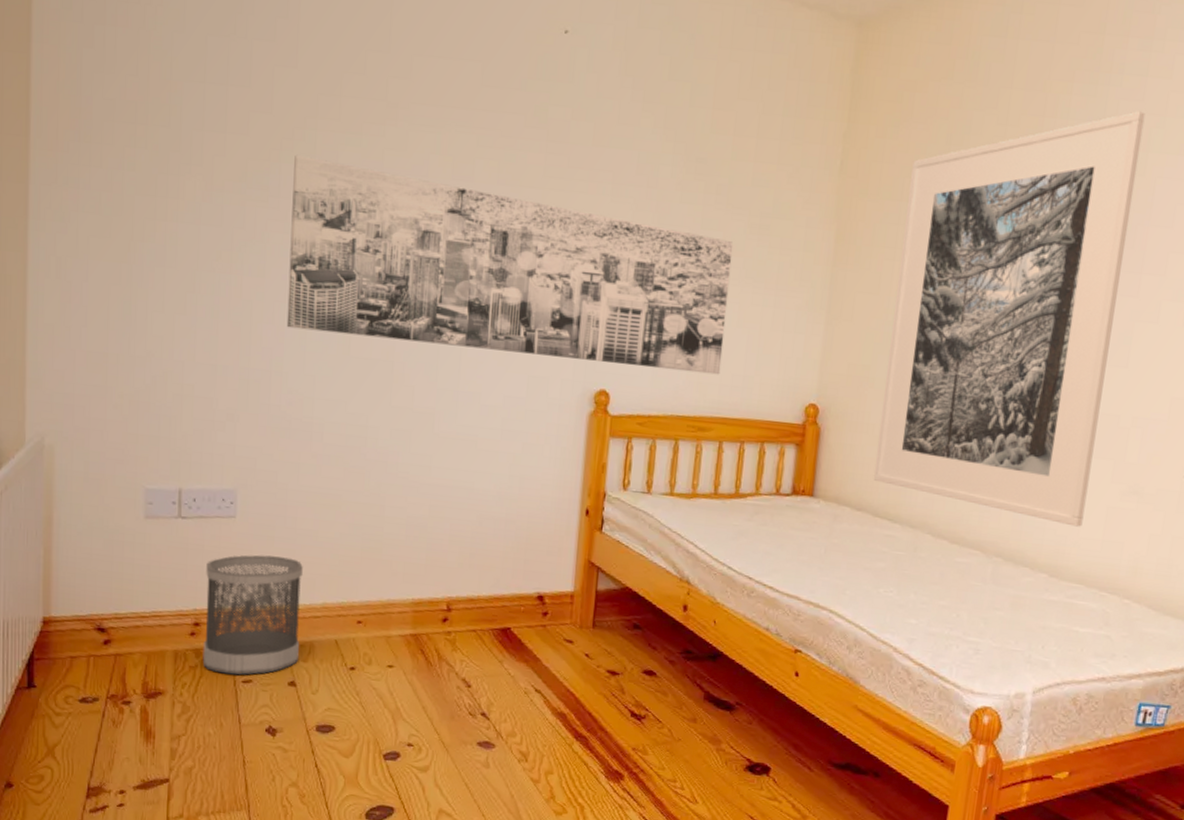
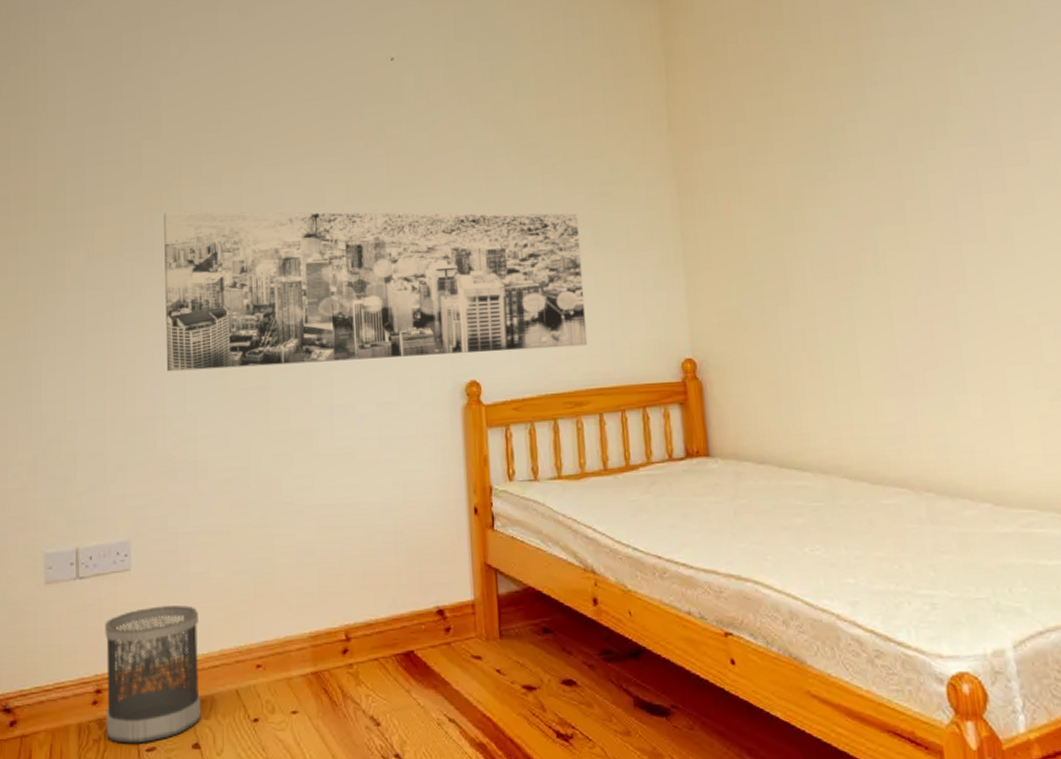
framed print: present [873,111,1146,527] -> none [739,15,1016,444]

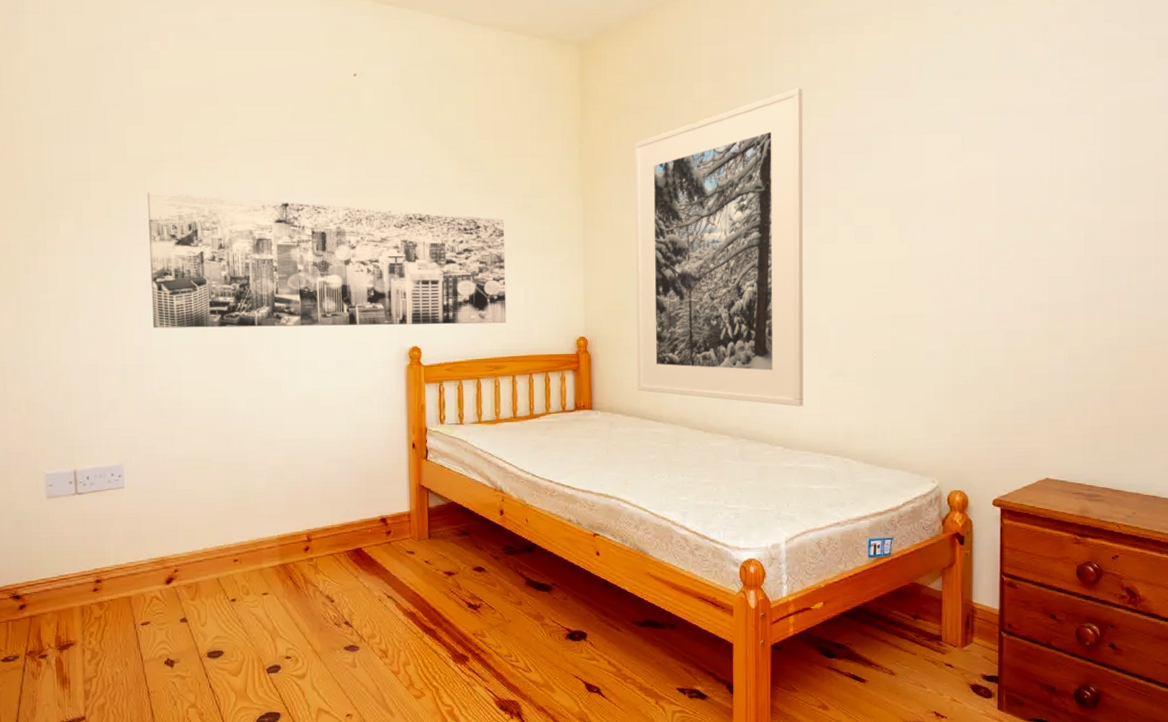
wastebasket: present [105,605,200,744] -> none [102,515,187,620]
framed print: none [739,15,1016,444] -> present [635,88,804,407]

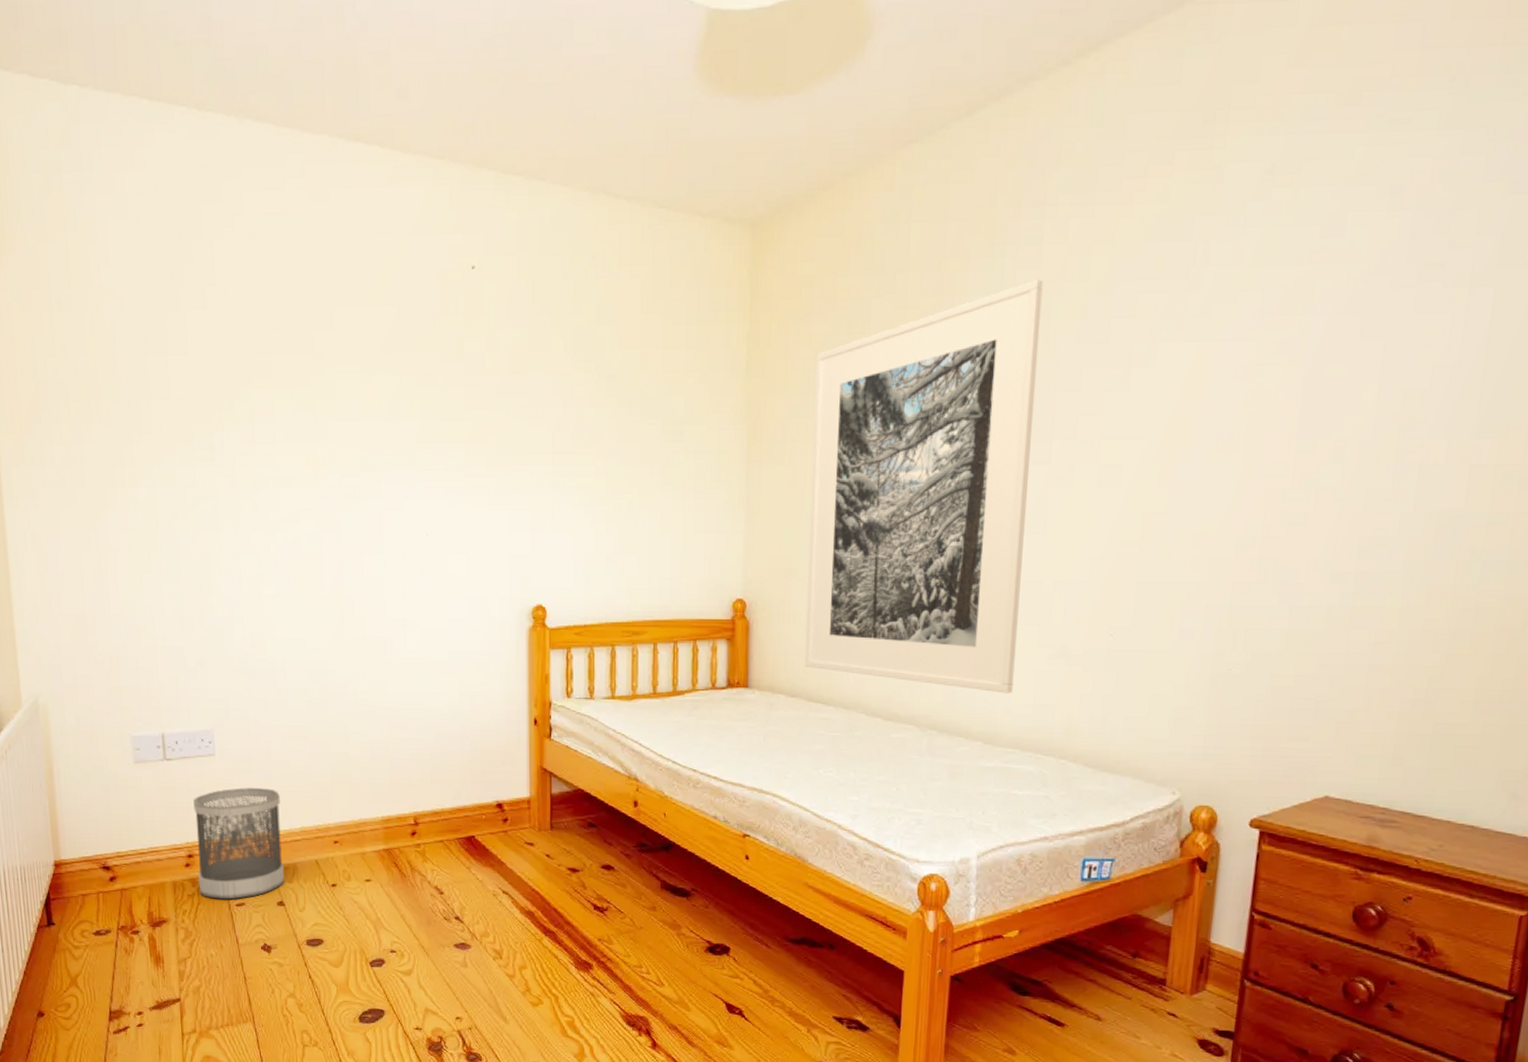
wastebasket: none [102,515,187,620] -> present [193,788,284,900]
wall art: present [148,191,507,329] -> none [234,412,650,580]

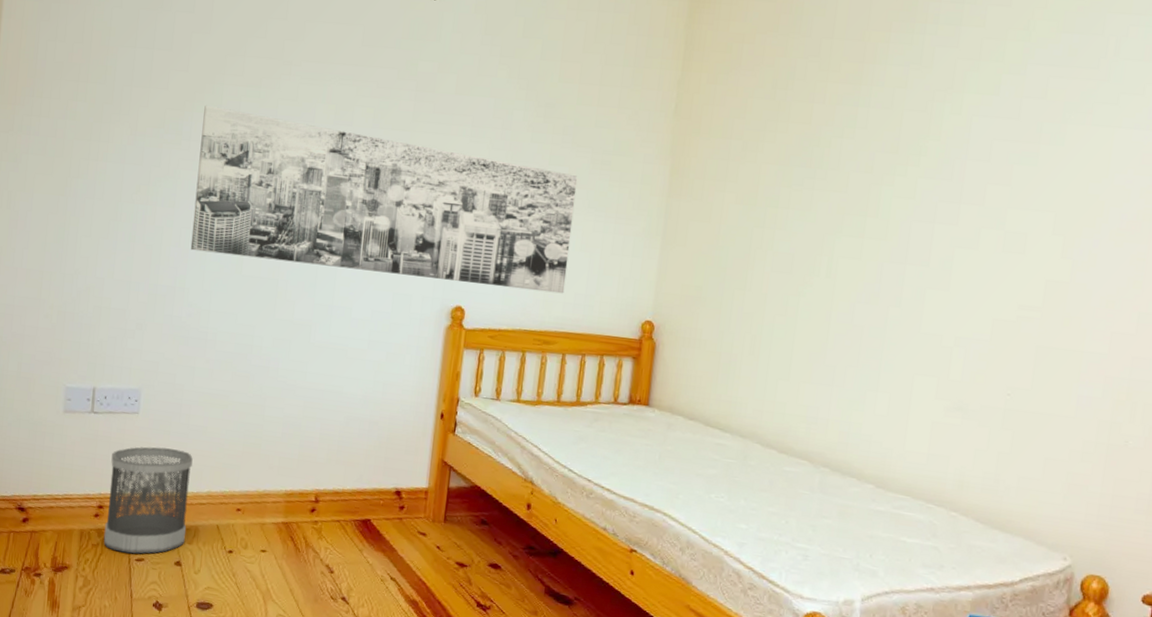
wall art: none [234,412,650,580] -> present [190,105,578,294]
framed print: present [804,279,1044,694] -> none [705,56,960,441]

